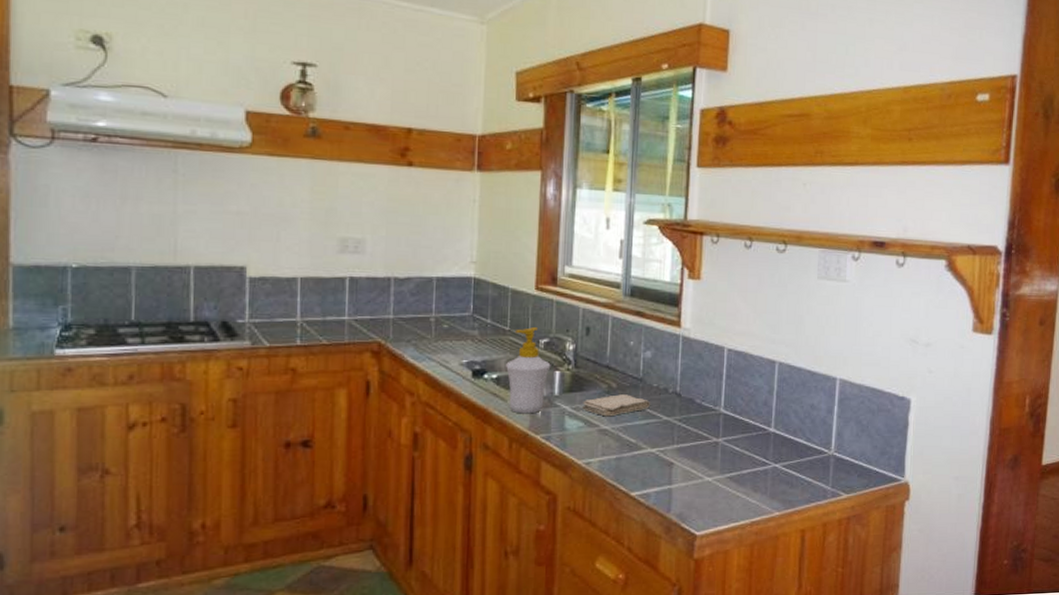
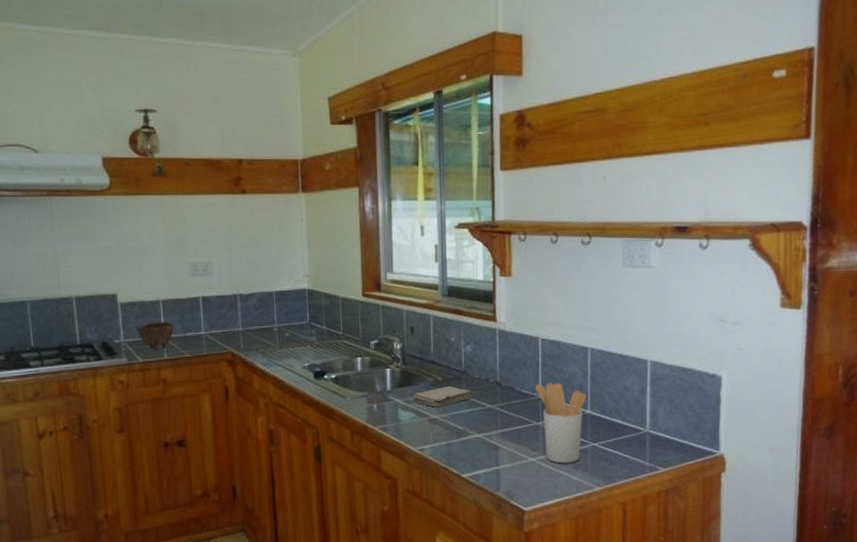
bowl: none [264,302,313,333] -> present [135,321,175,349]
soap bottle: present [505,327,551,414] -> none [341,331,382,409]
utensil holder: none [717,396,771,485] -> present [535,382,587,464]

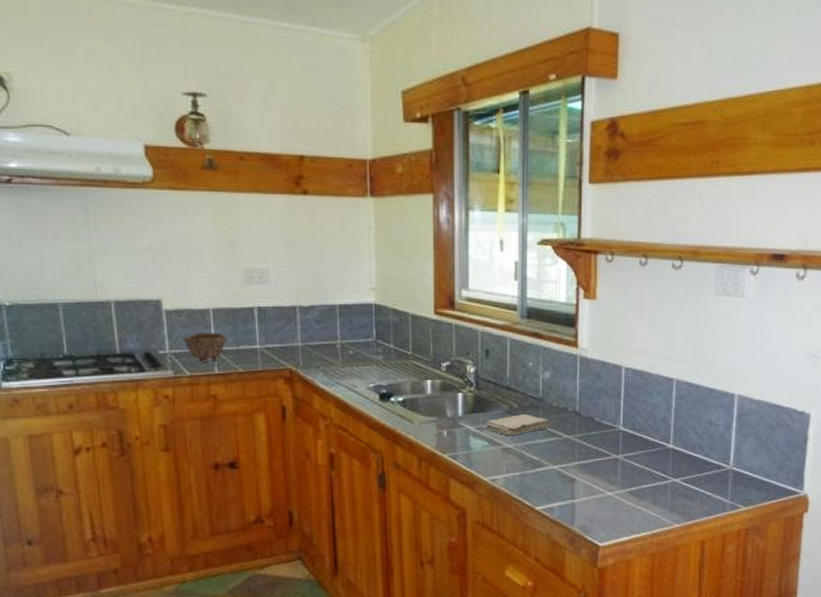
utensil holder: present [535,382,587,464] -> none [616,414,670,499]

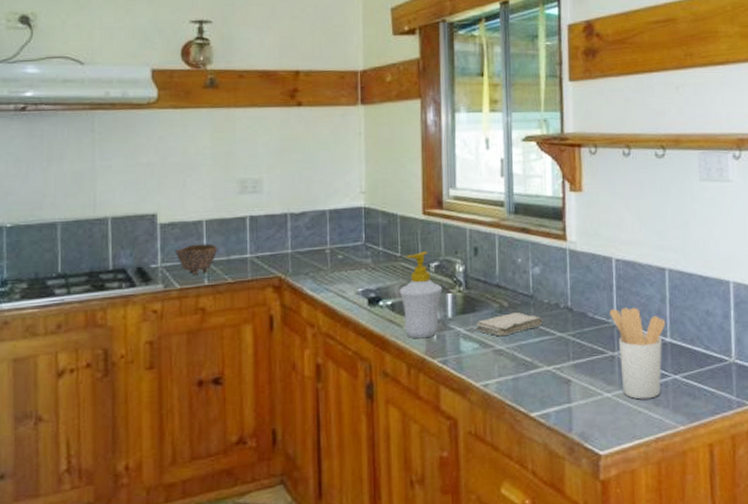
soap bottle: none [409,351,454,435] -> present [398,252,443,339]
utensil holder: none [616,414,670,499] -> present [610,307,666,400]

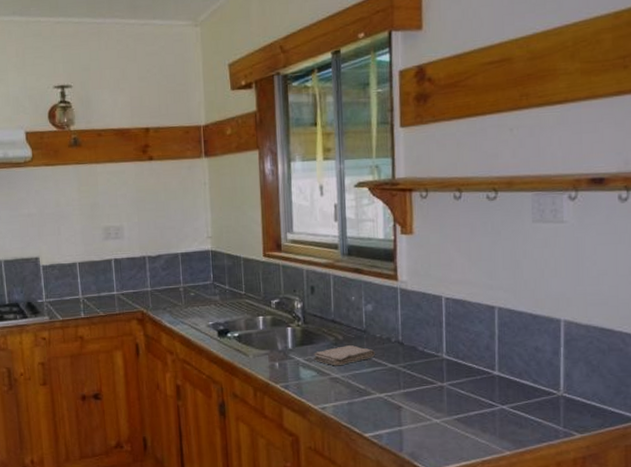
bowl: present [174,243,218,275] -> none [55,282,90,308]
soap bottle: present [398,252,443,339] -> none [244,290,283,366]
utensil holder: present [610,307,666,400] -> none [439,342,494,426]

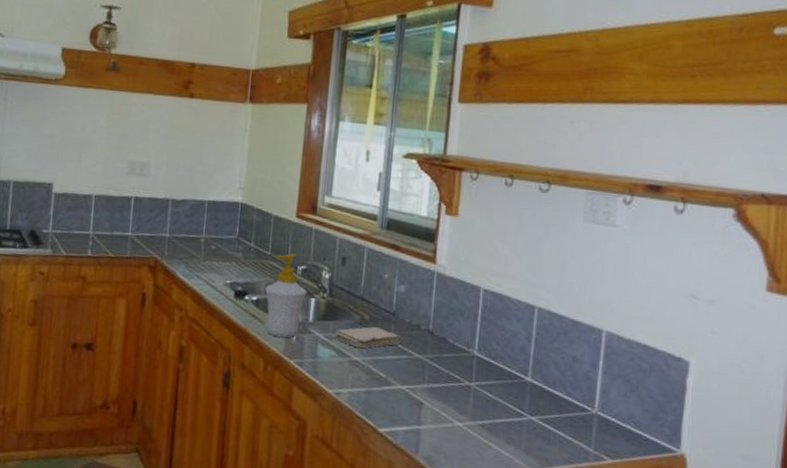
soap bottle: none [244,290,283,366] -> present [264,253,307,338]

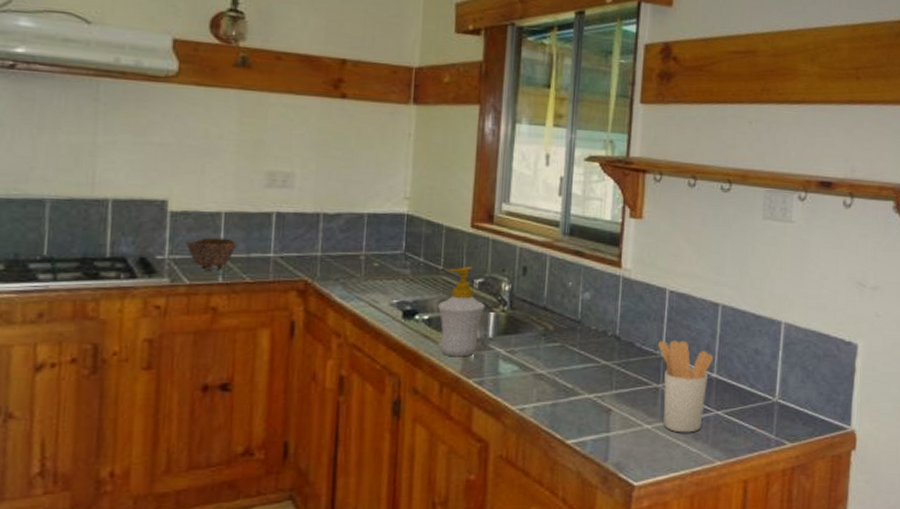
bowl: none [65,216,104,245] -> present [185,237,237,270]
washcloth: present [335,327,403,349] -> none [517,337,589,361]
utensil holder: none [471,338,529,436] -> present [658,340,714,433]

